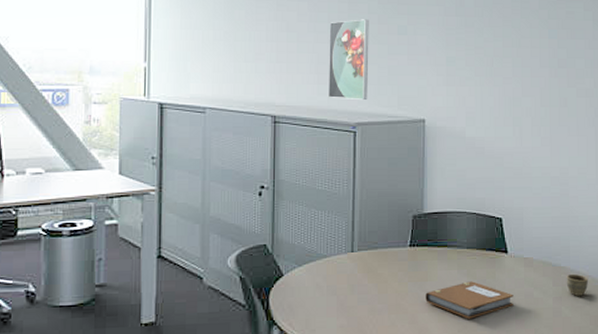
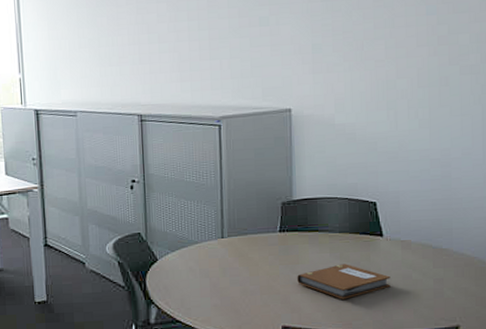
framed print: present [329,19,369,99] -> none [189,14,231,95]
cup: present [566,273,589,296] -> none [448,255,475,277]

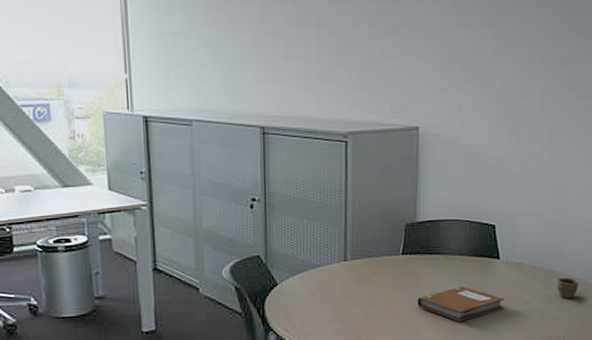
cup: none [448,255,475,277] -> present [556,277,579,298]

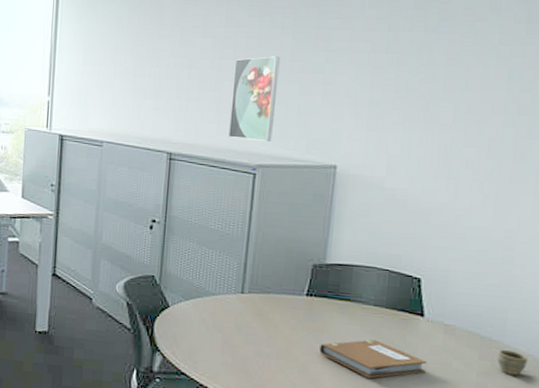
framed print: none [317,20,360,108] -> present [229,56,280,141]

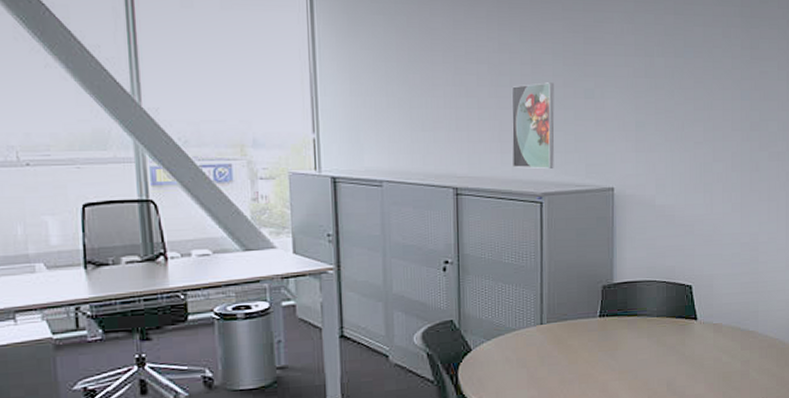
notebook: present [319,339,427,378] -> none [616,348,703,385]
cup: present [497,349,529,375] -> none [754,337,776,359]

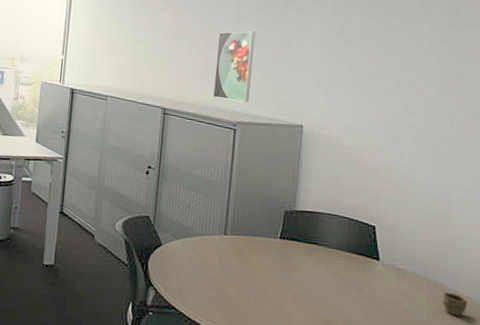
cup: none [754,337,776,359] -> present [442,292,468,316]

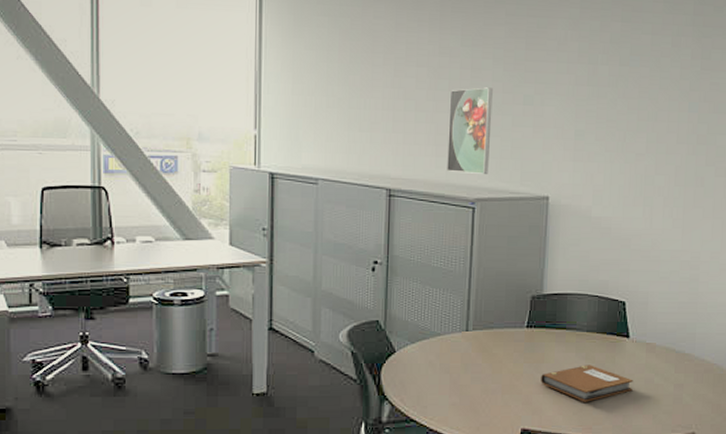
notebook: none [292,280,383,316] -> present [541,365,633,402]
cup: present [442,292,468,316] -> none [689,361,714,384]

